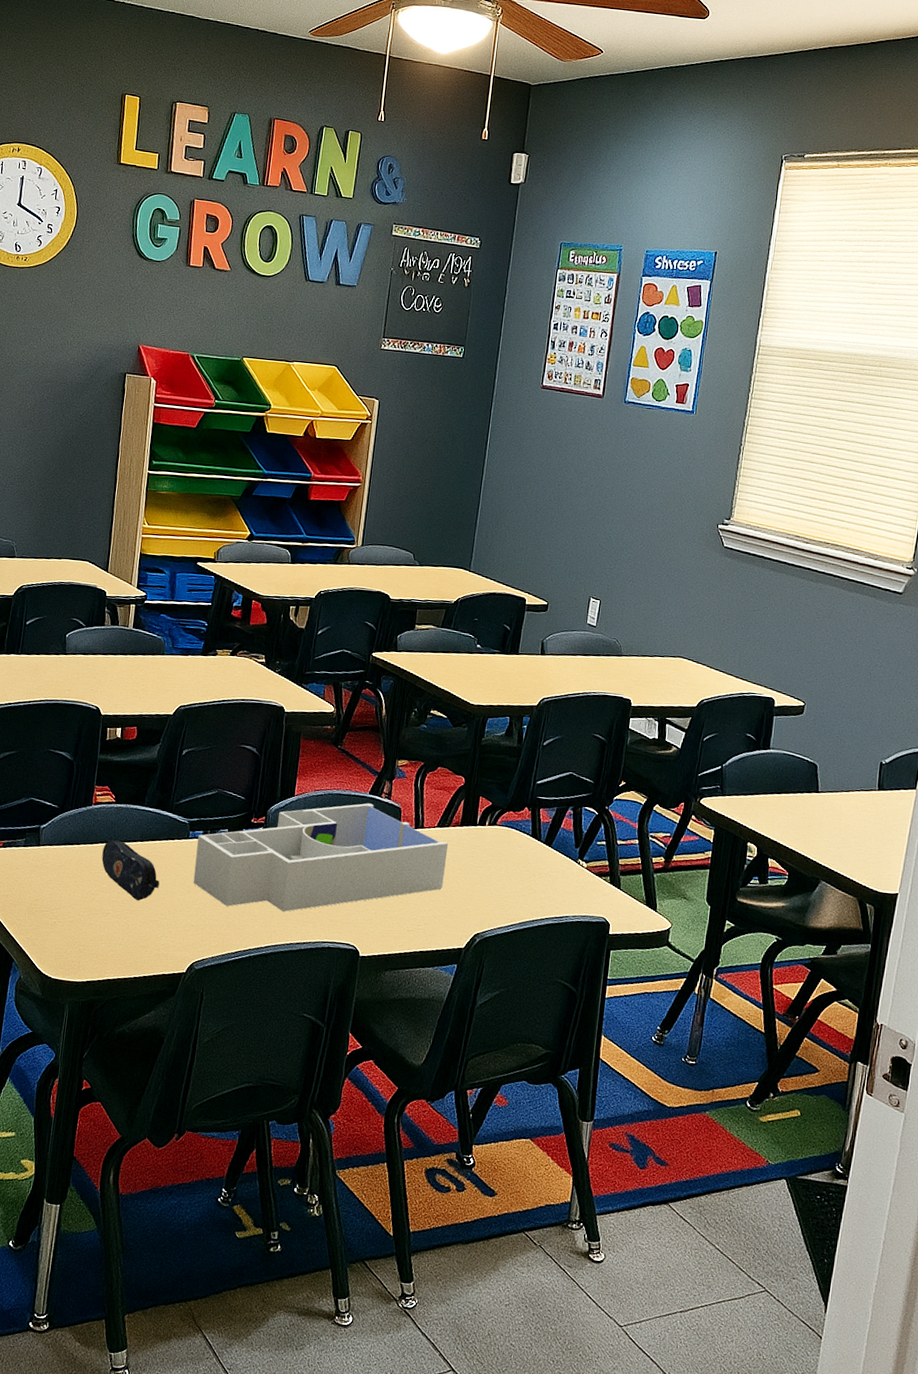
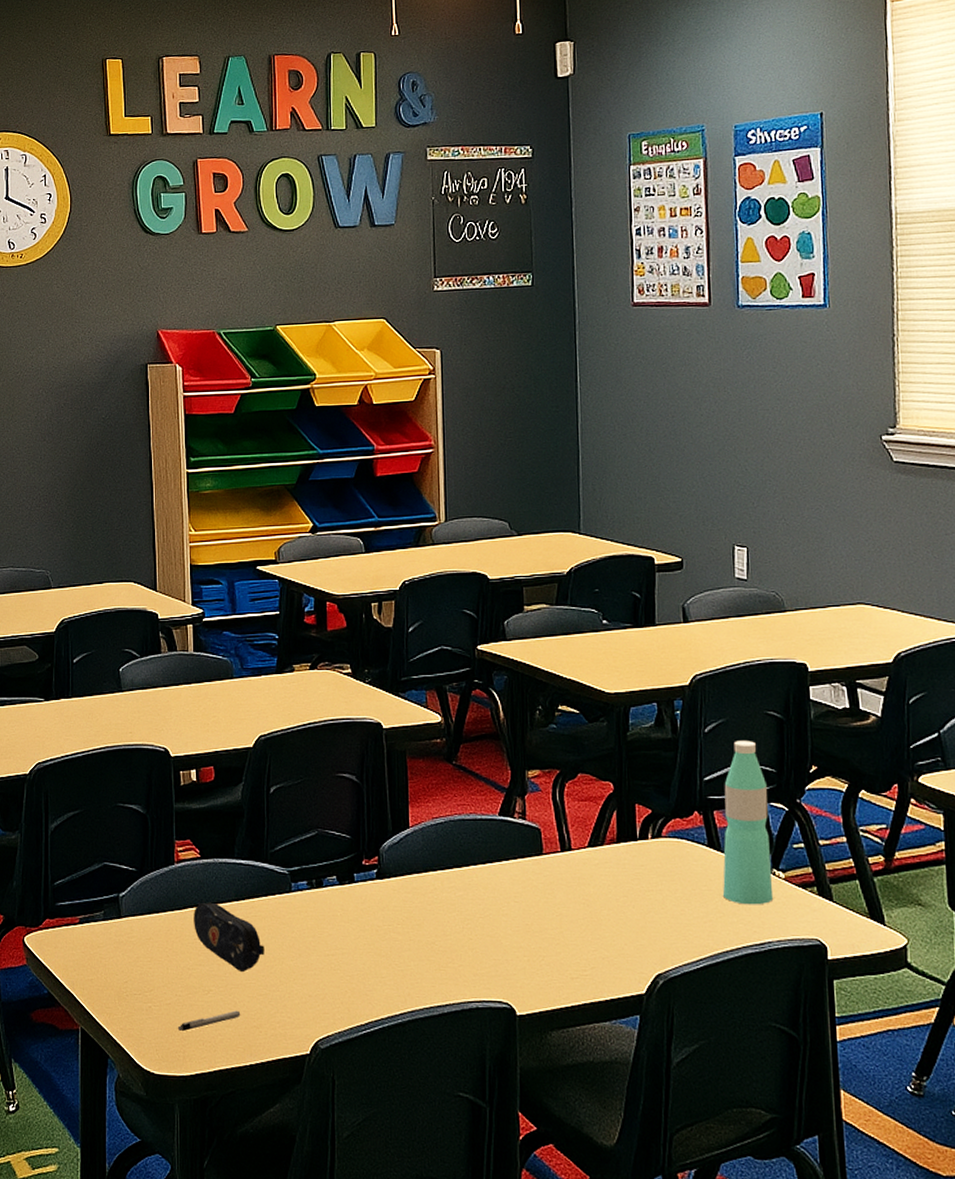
pen: none [77,931,132,946] -> present [178,1010,241,1032]
desk organizer: present [193,803,449,912] -> none [302,826,607,970]
water bottle: none [537,755,585,887] -> present [723,741,774,905]

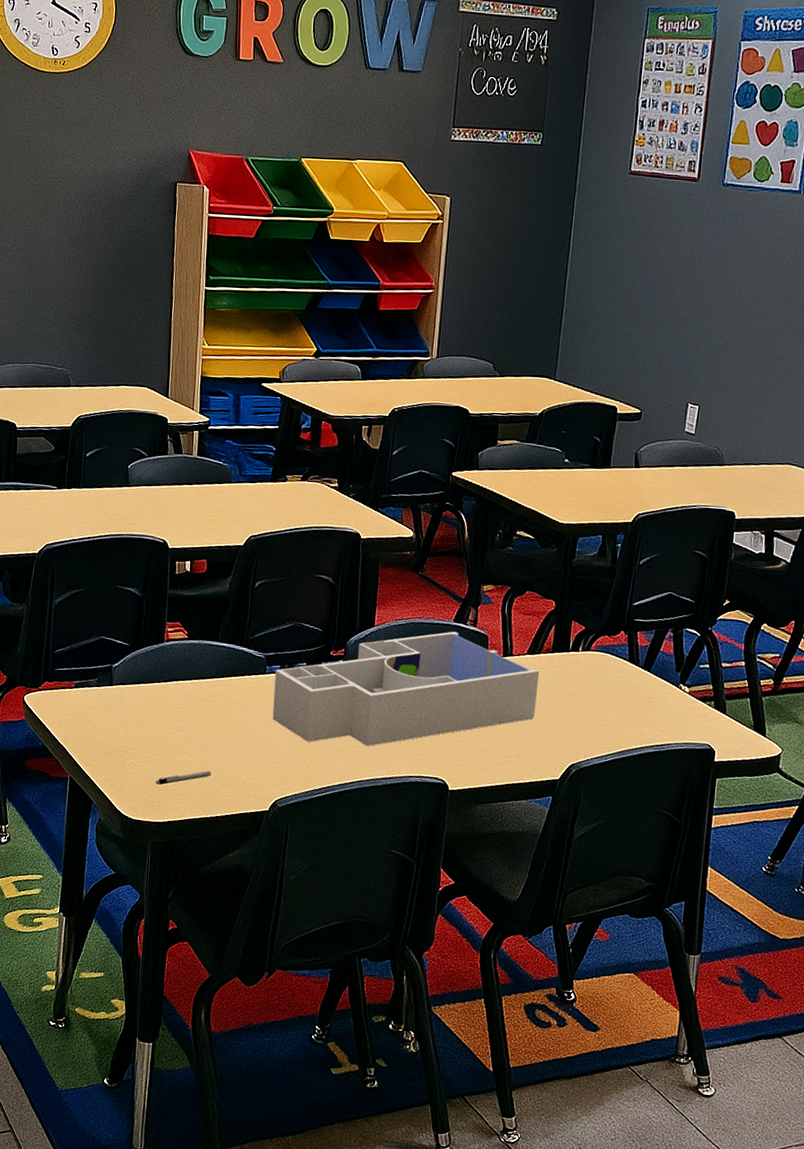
pencil case: present [194,903,265,973] -> none [177,678,238,739]
desk organizer: none [302,826,607,970] -> present [272,631,540,747]
water bottle: present [723,741,774,905] -> none [636,574,686,713]

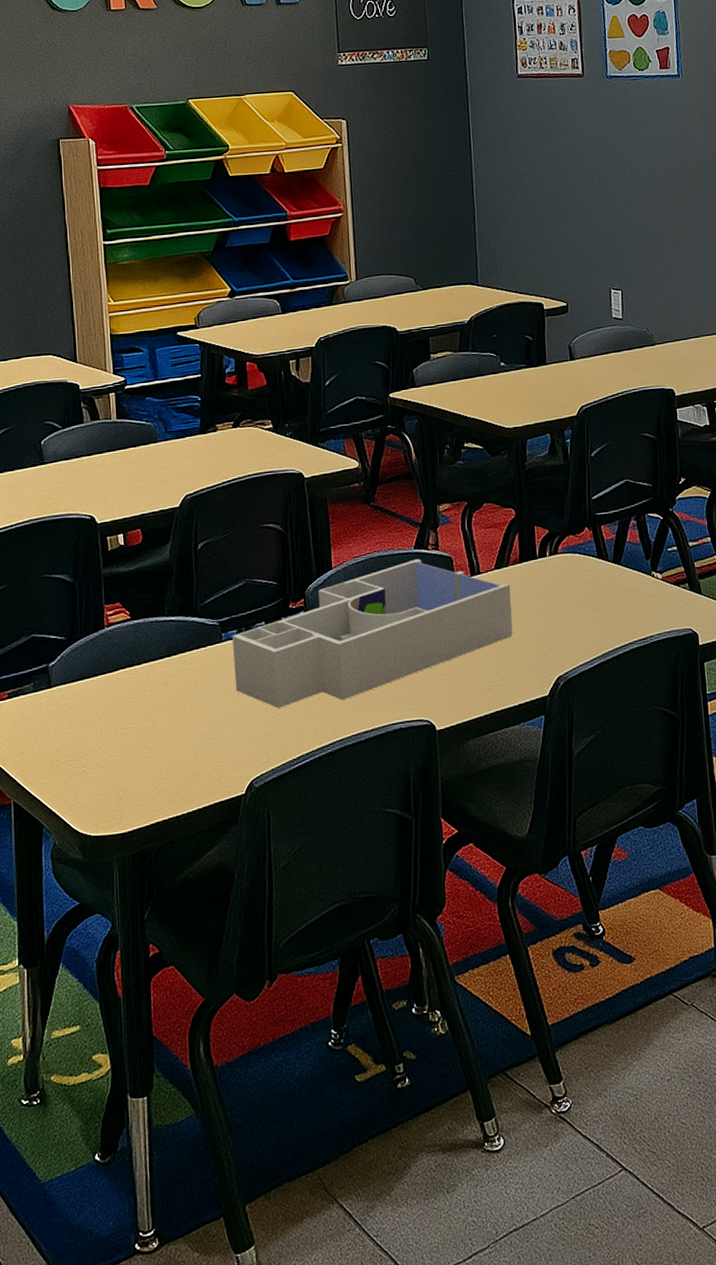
pen: present [156,770,212,786] -> none [114,762,177,791]

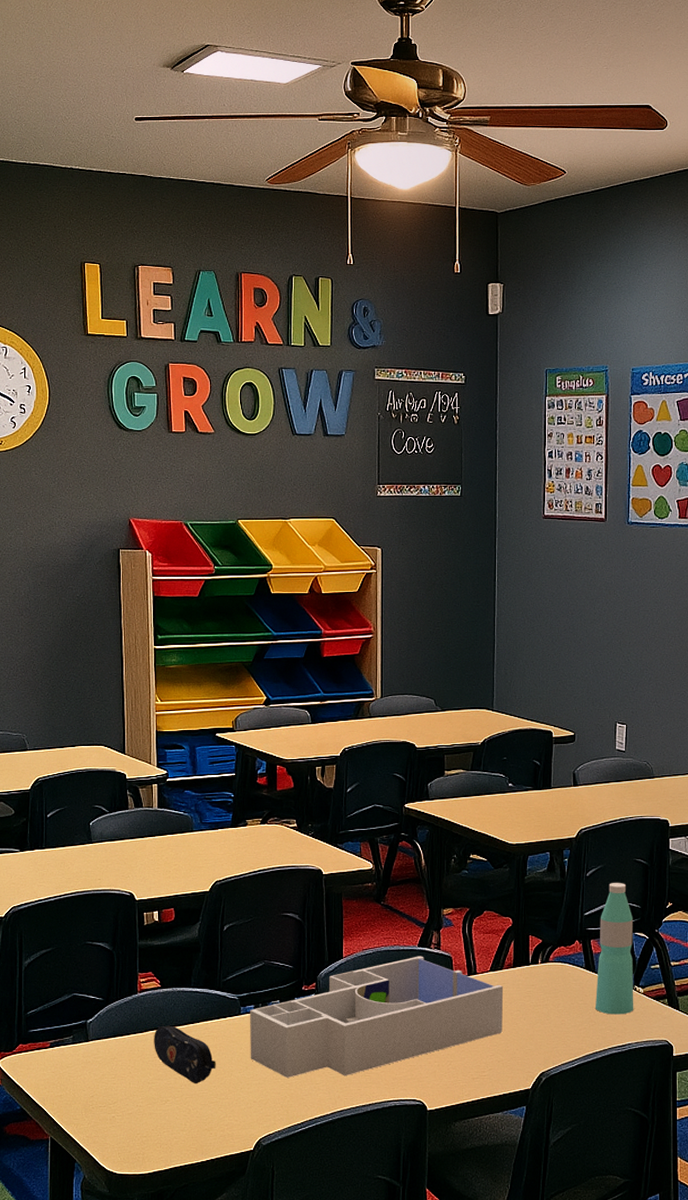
pencil case: none [126,662,198,726] -> present [154,1026,216,1084]
water bottle: none [609,461,654,606] -> present [596,883,634,1015]

